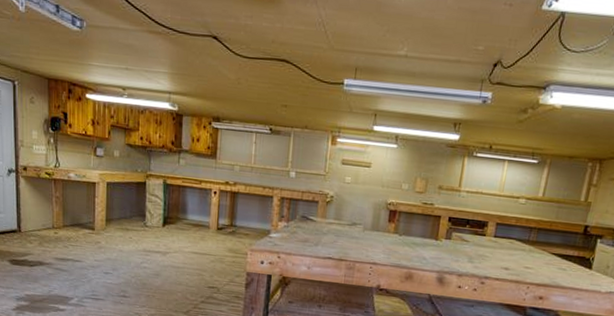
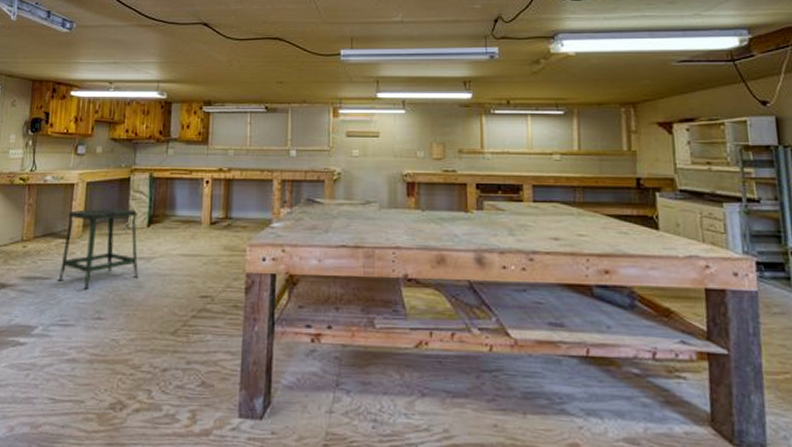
stool: none [87,206,157,273] -> present [58,208,139,290]

